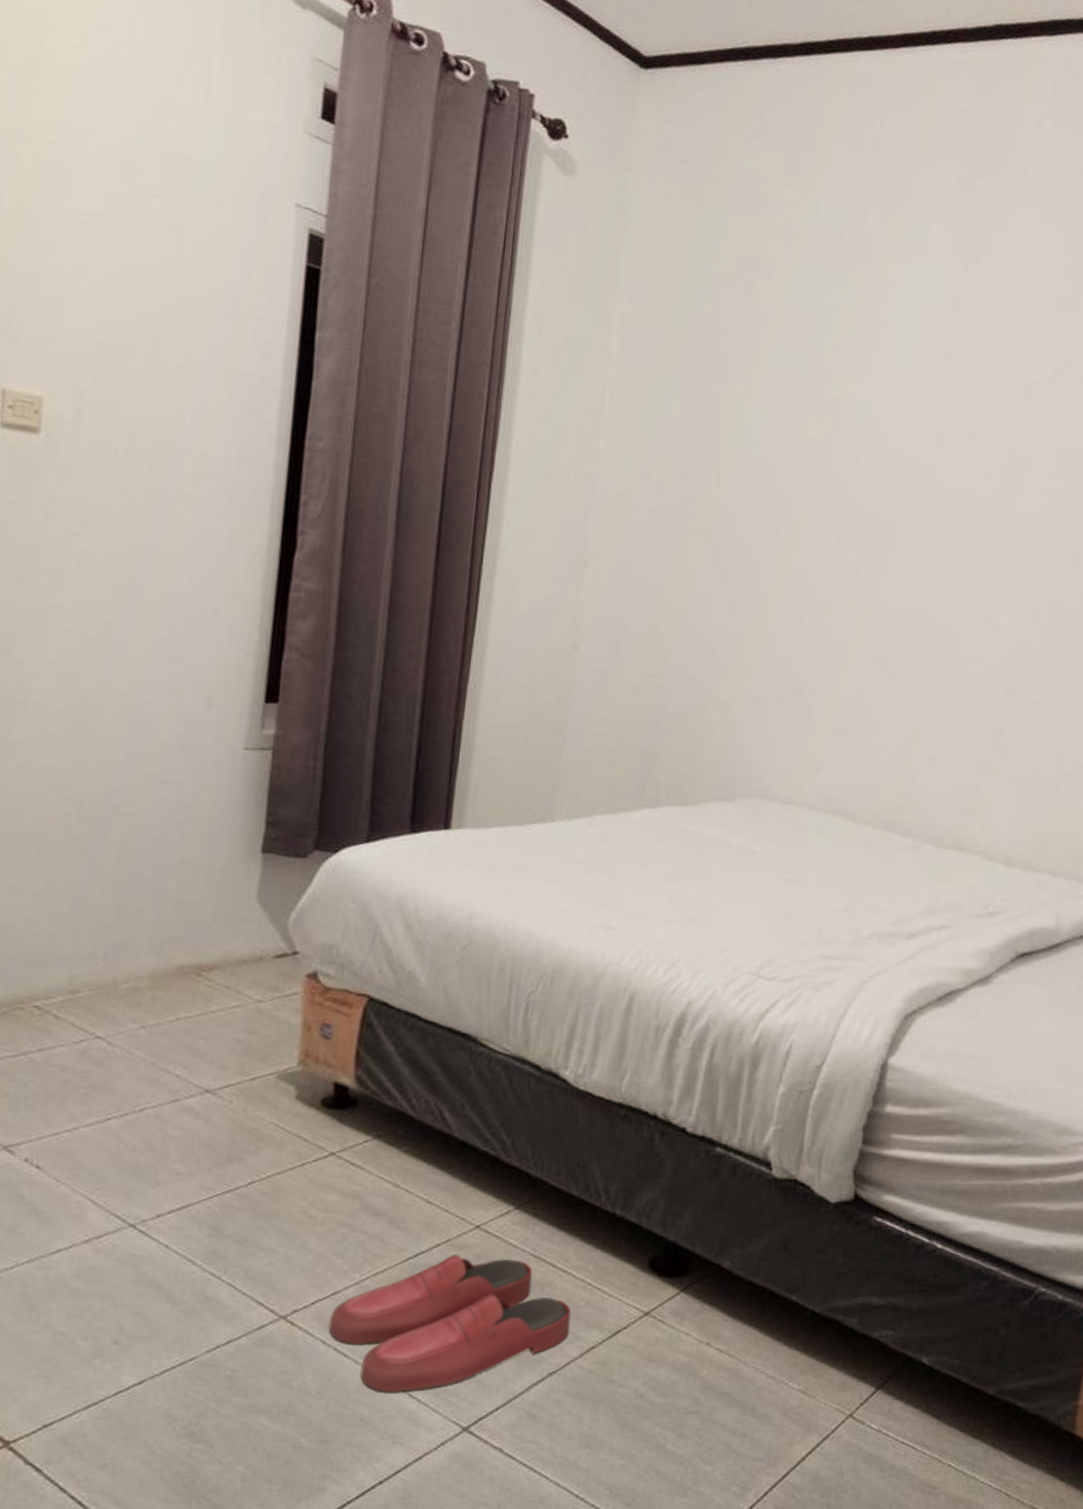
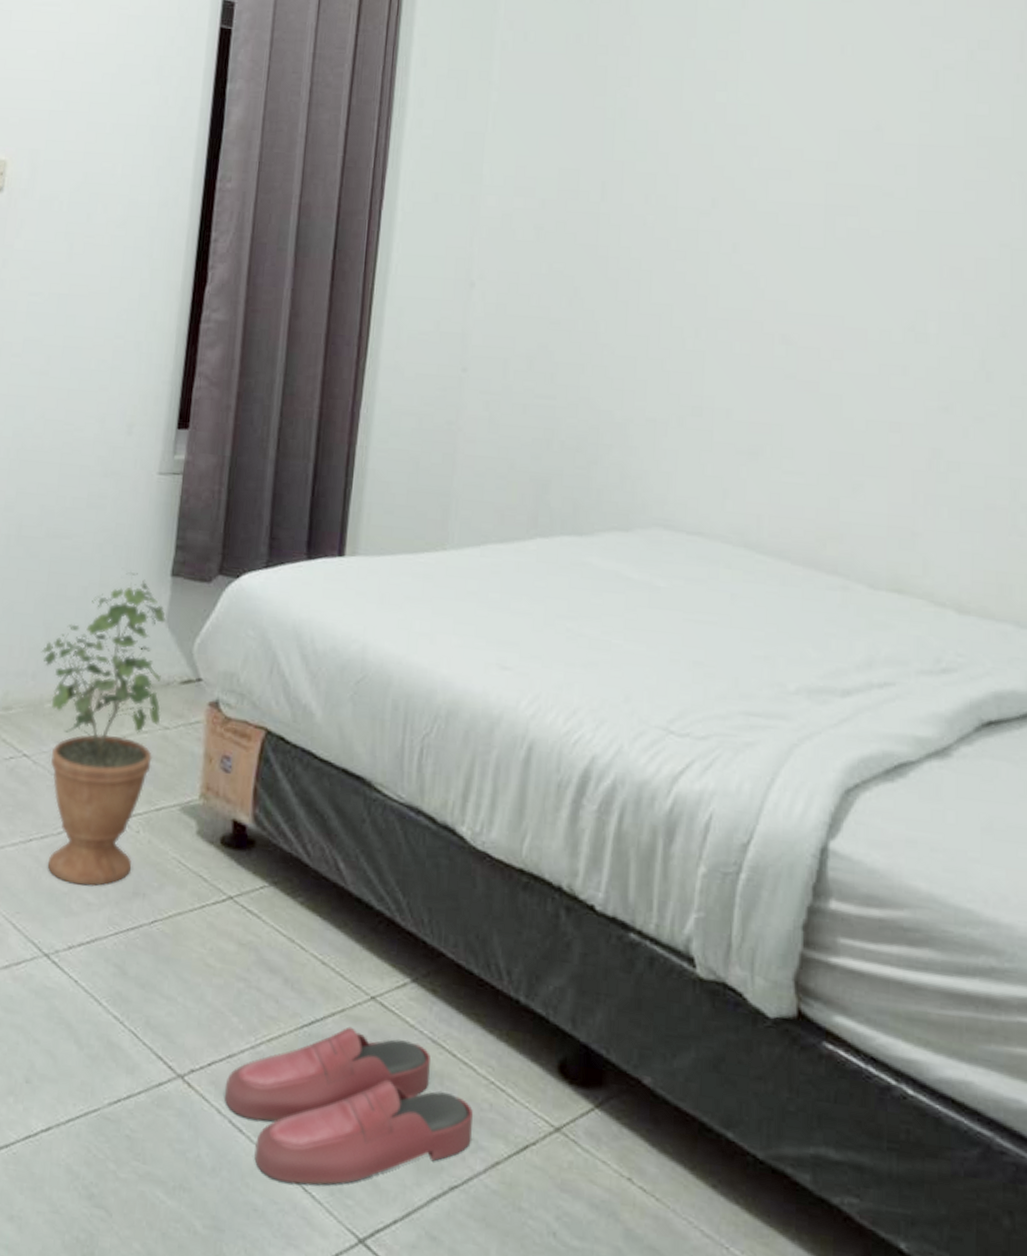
potted plant: none [112,848,257,1157] -> present [41,571,167,887]

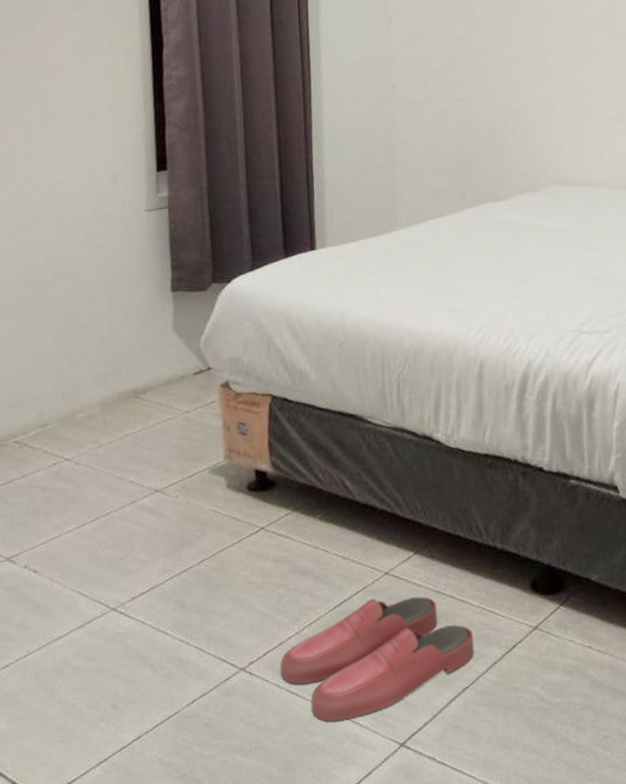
potted plant: present [41,571,167,887] -> none [66,294,181,550]

